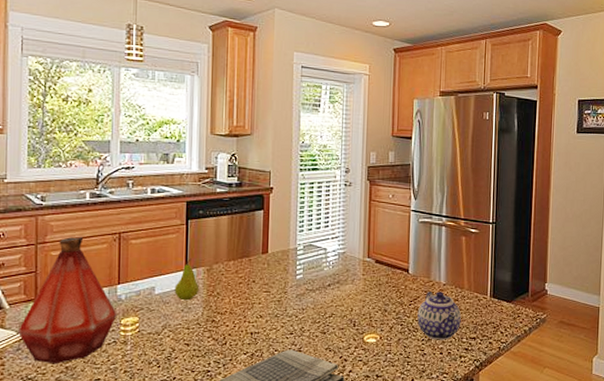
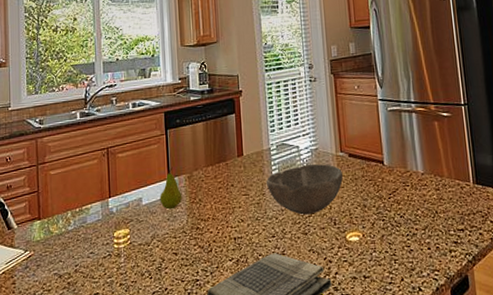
bottle: present [17,237,117,364] -> none [25,155,110,281]
bowl: none [289,266,368,315] -> present [266,164,344,215]
teapot: present [417,292,461,340] -> none [398,182,446,235]

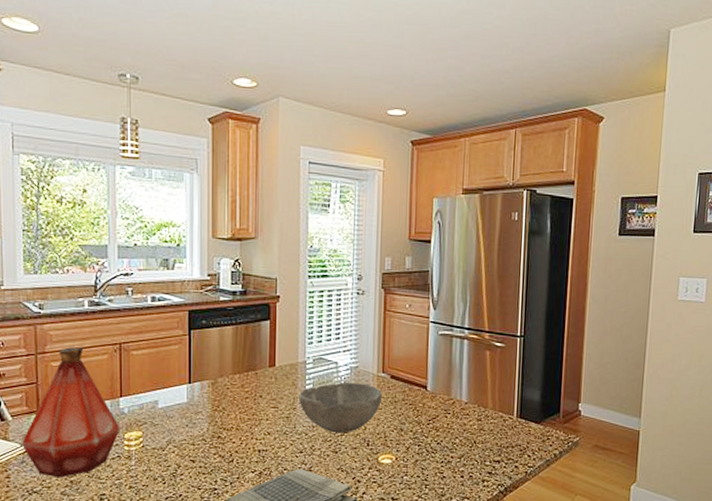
bottle: none [25,155,110,281] -> present [21,347,121,478]
fruit: present [160,167,183,210] -> none [178,371,204,416]

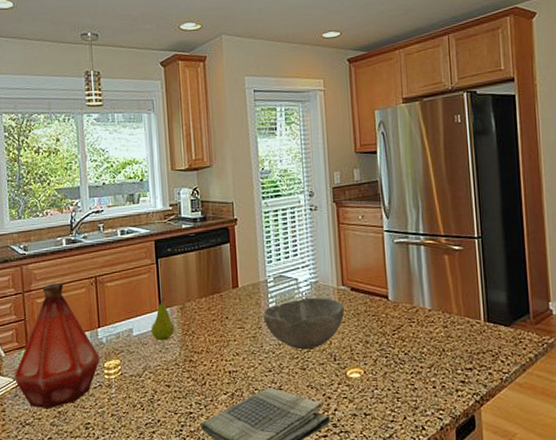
fruit: none [178,371,204,416] -> present [151,297,175,341]

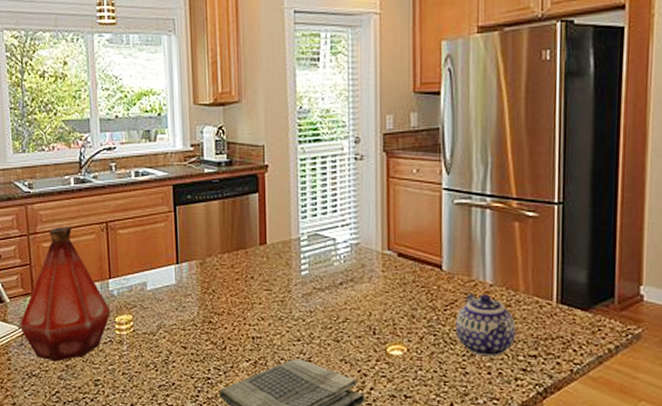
fruit: present [151,297,175,341] -> none [167,250,193,298]
bowl: present [262,297,345,350] -> none [292,261,389,320]
teapot: none [403,318,453,373] -> present [455,294,516,357]

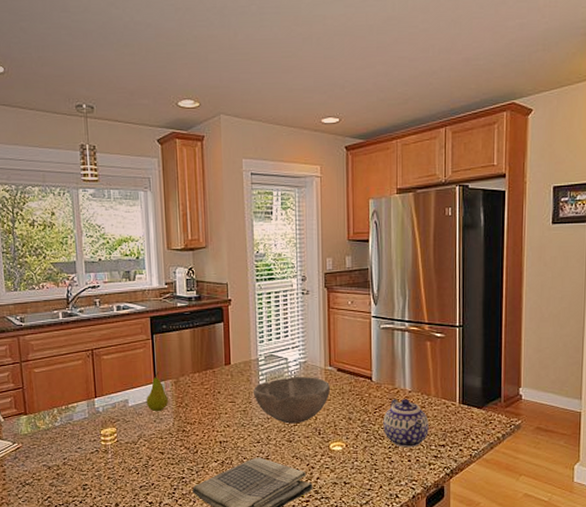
bottle: present [19,227,111,362] -> none [13,355,97,471]
fruit: none [167,250,193,298] -> present [146,371,169,412]
bowl: none [292,261,389,320] -> present [252,376,331,424]

